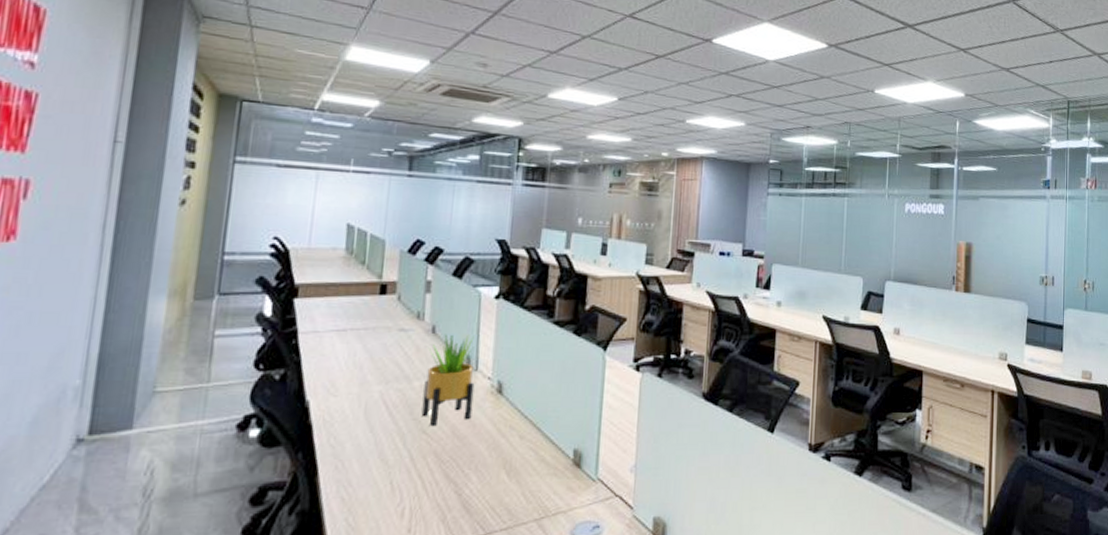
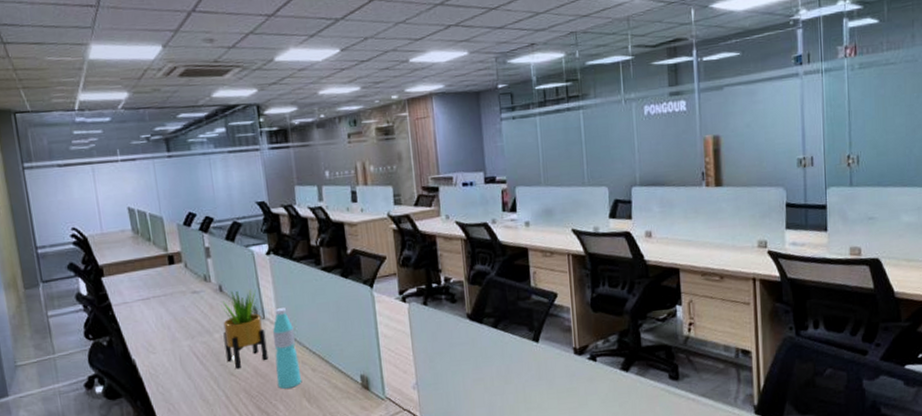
water bottle: none [475,361,508,456] -> present [273,308,302,389]

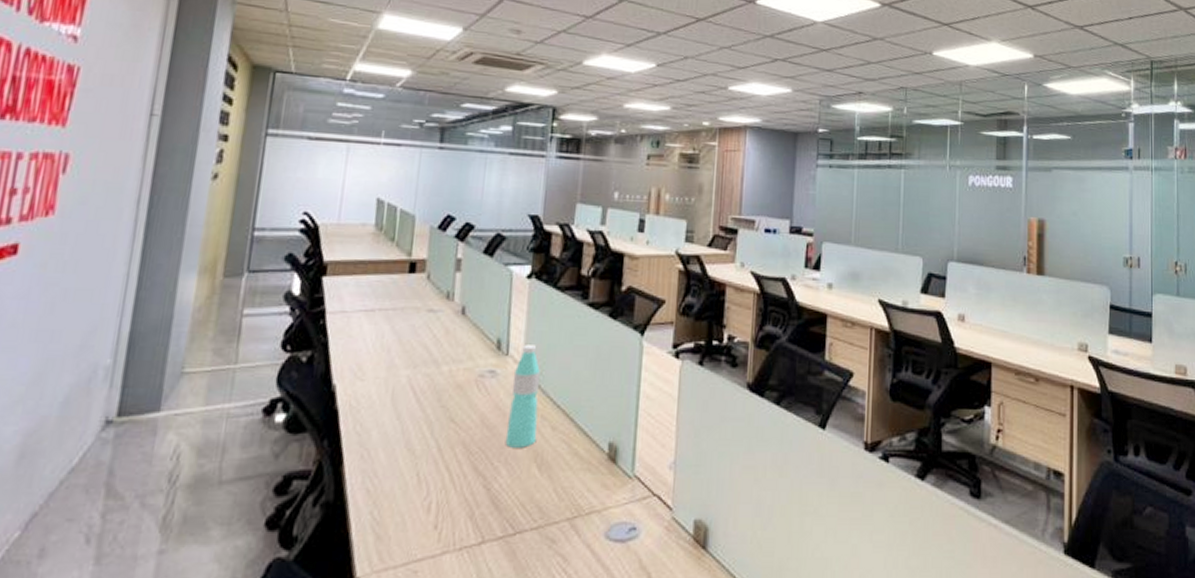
potted plant: present [221,289,268,369] -> none [450,315,505,415]

